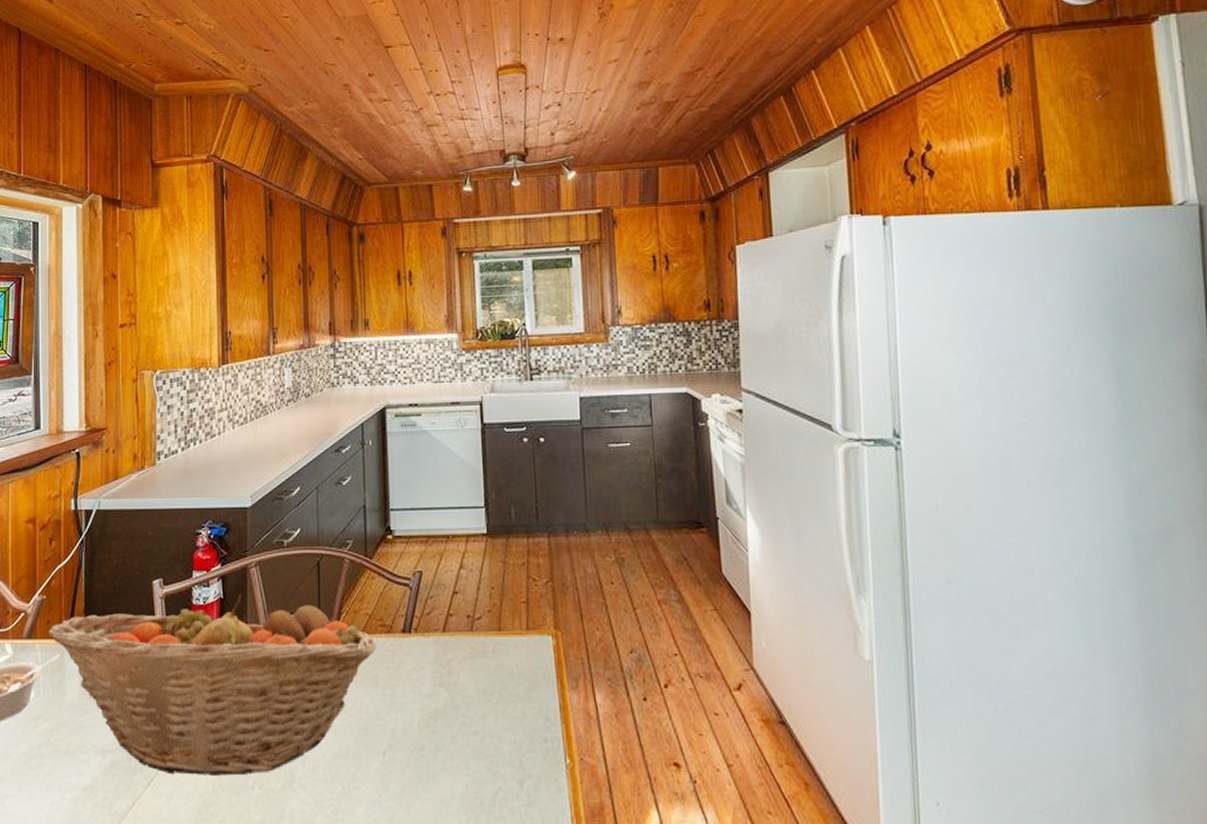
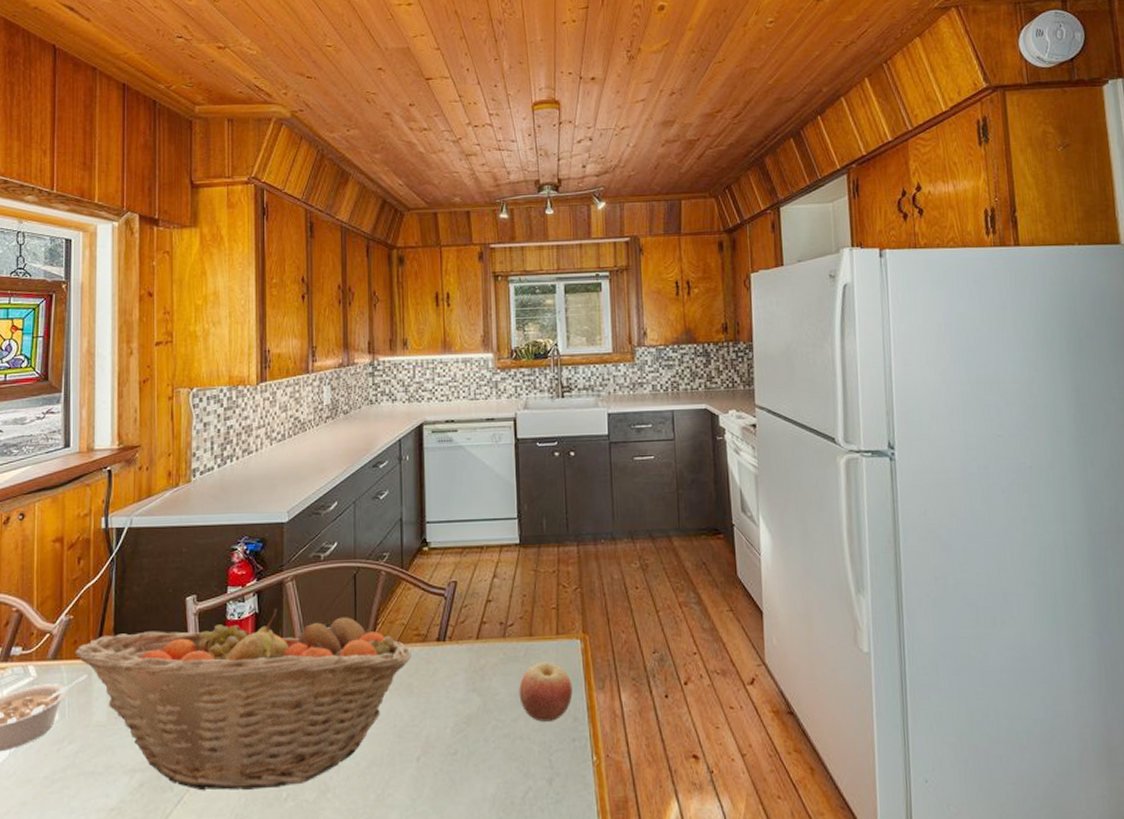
apple: none [487,658,544,720] -> present [519,662,573,722]

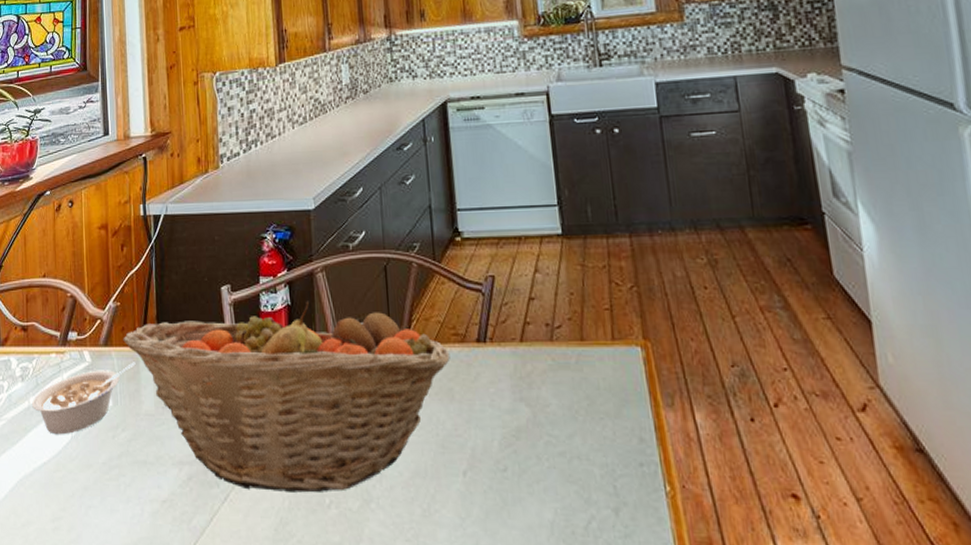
apple: present [519,662,573,722] -> none [572,371,636,441]

